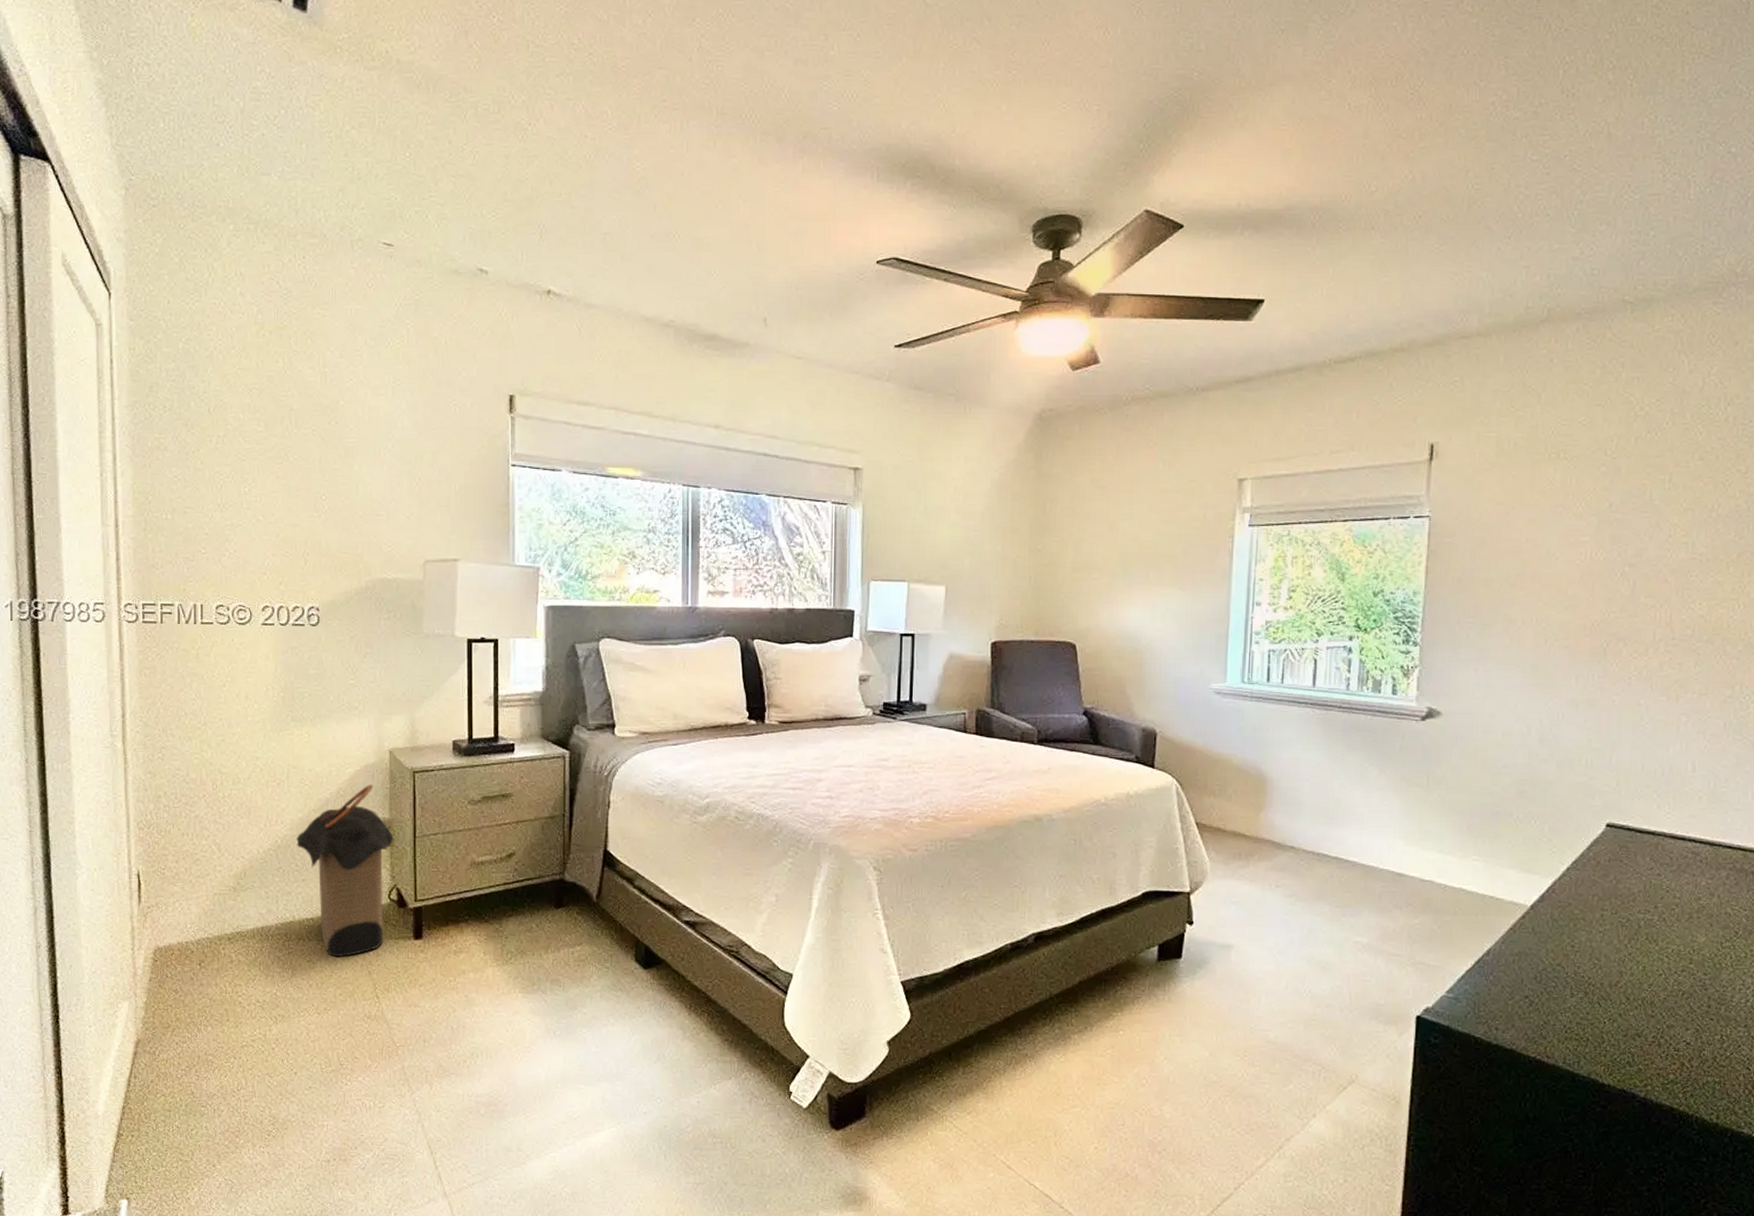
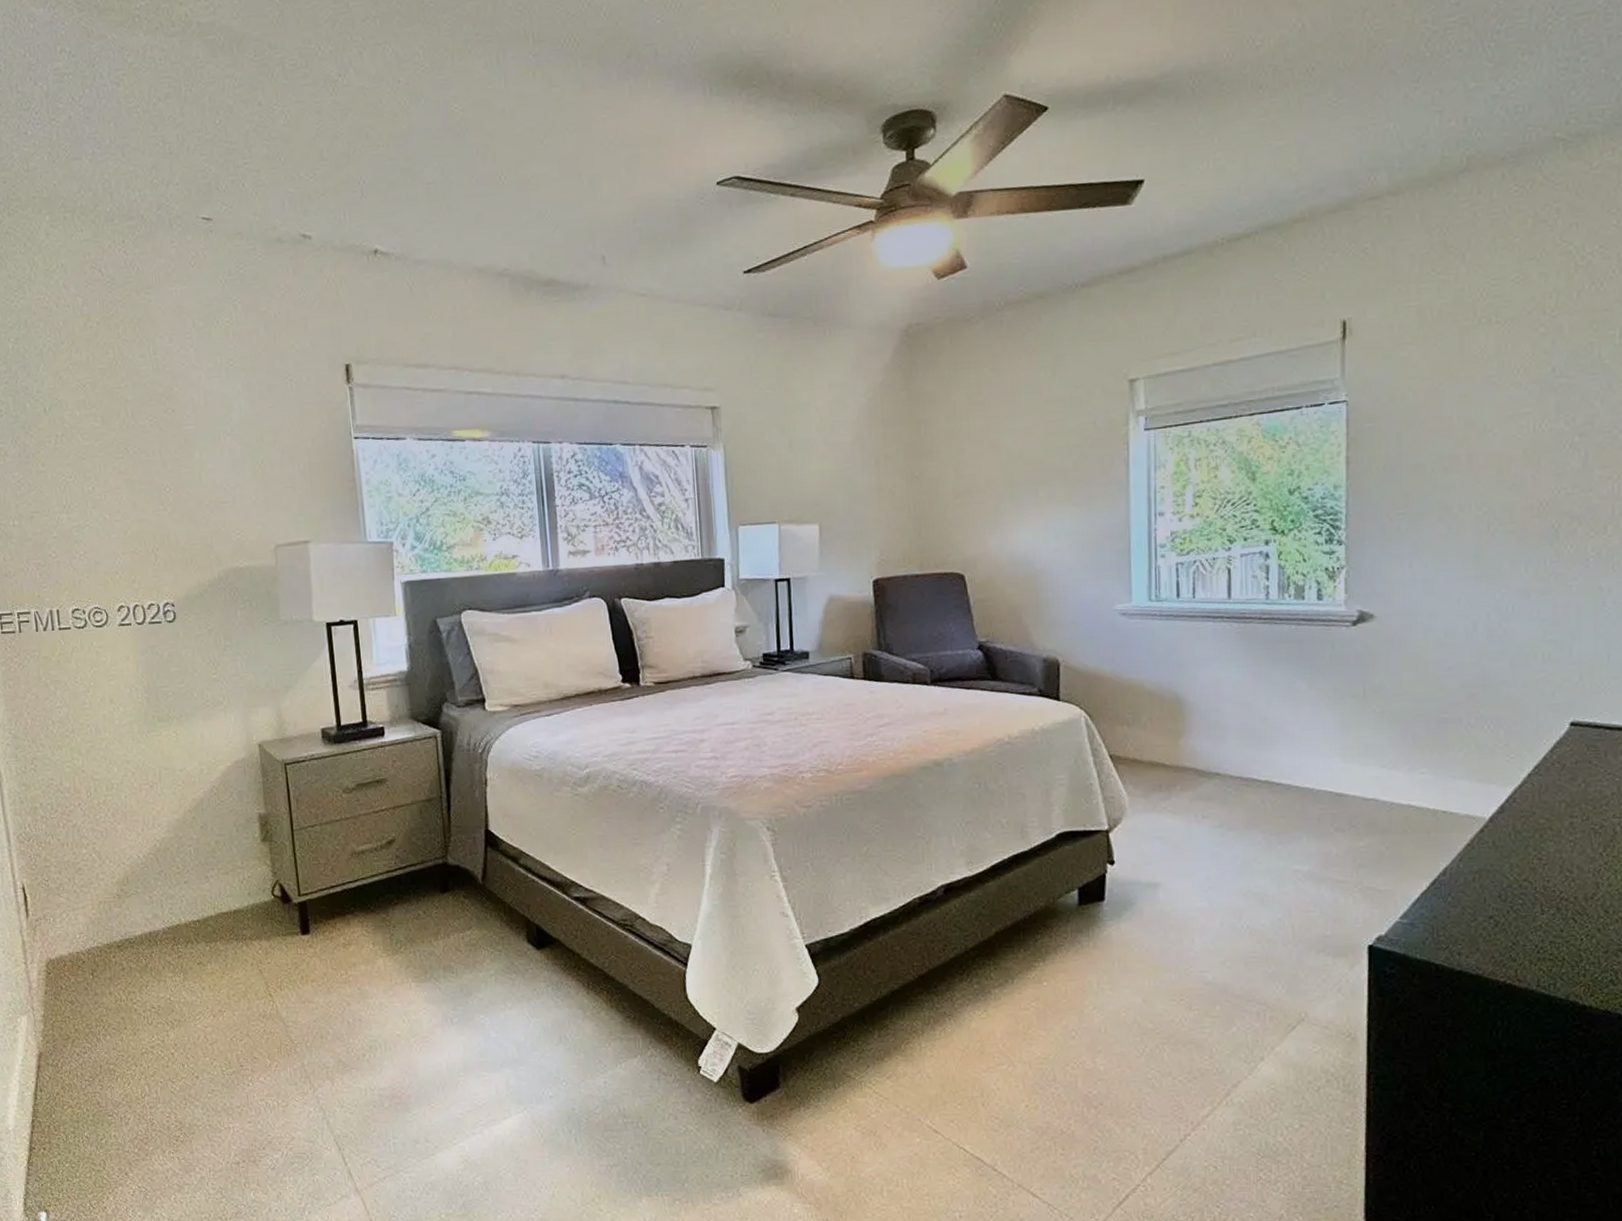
laundry hamper: present [296,785,393,958] -> none [174,780,271,958]

